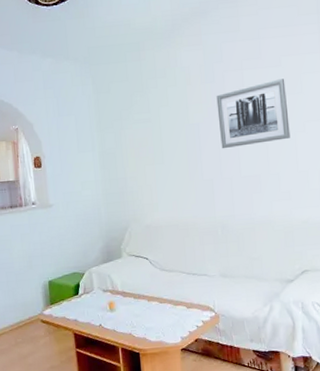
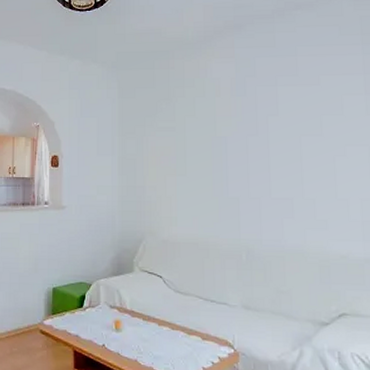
wall art: present [216,79,290,149] -> none [247,98,329,167]

